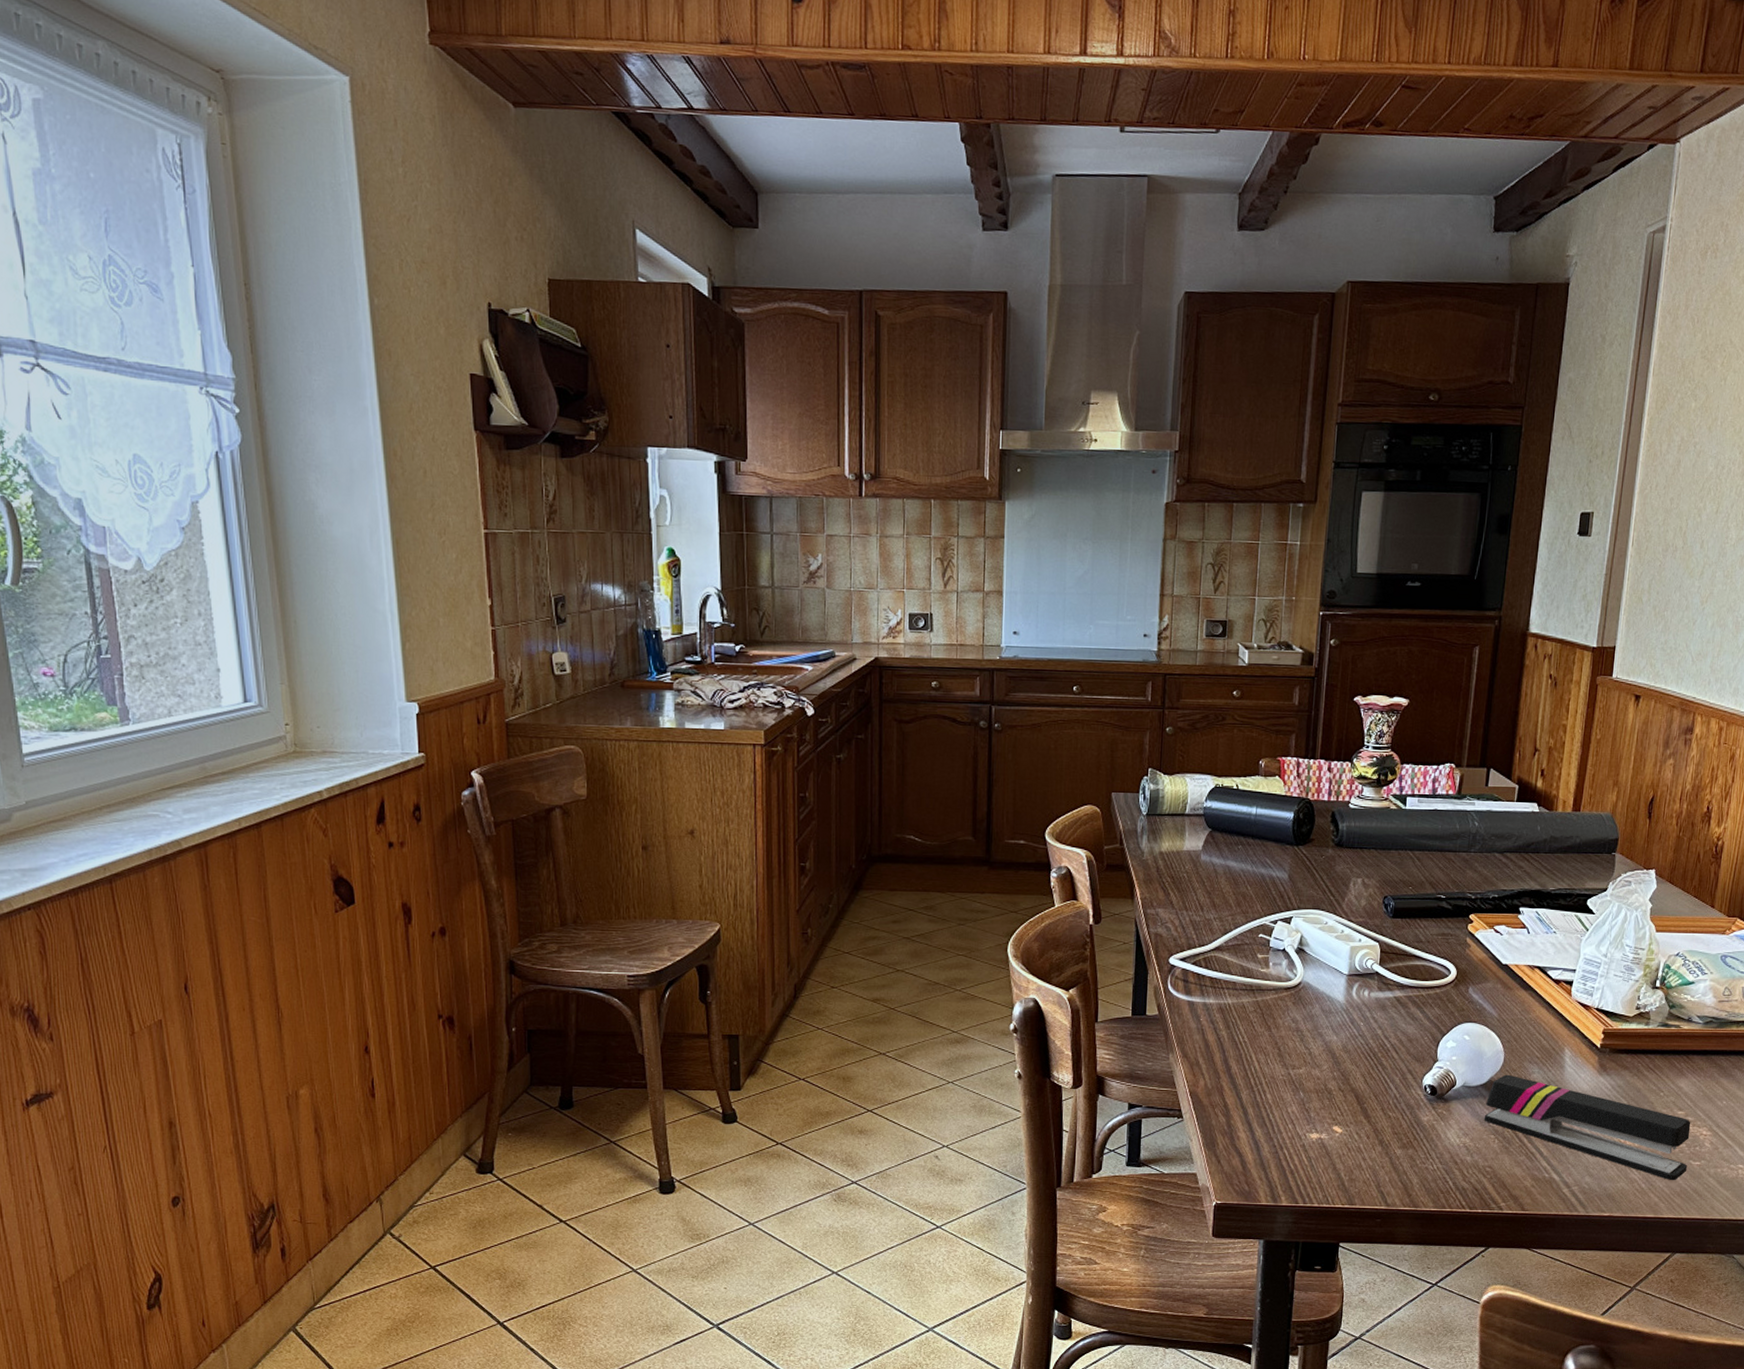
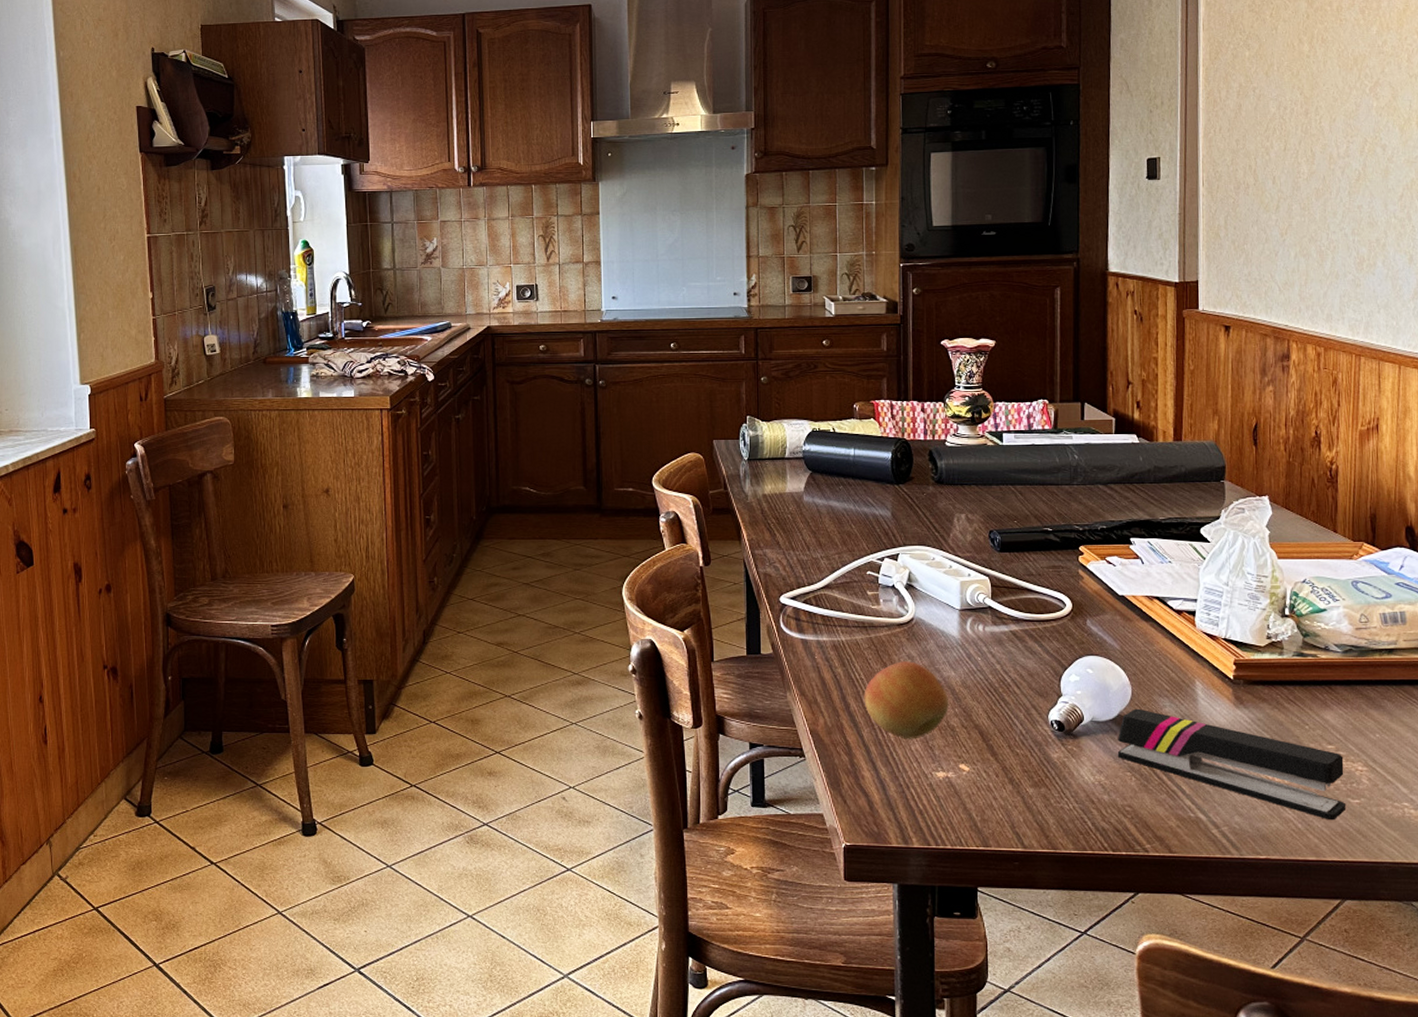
fruit: none [1245,1025,1328,1102] -> present [864,661,949,739]

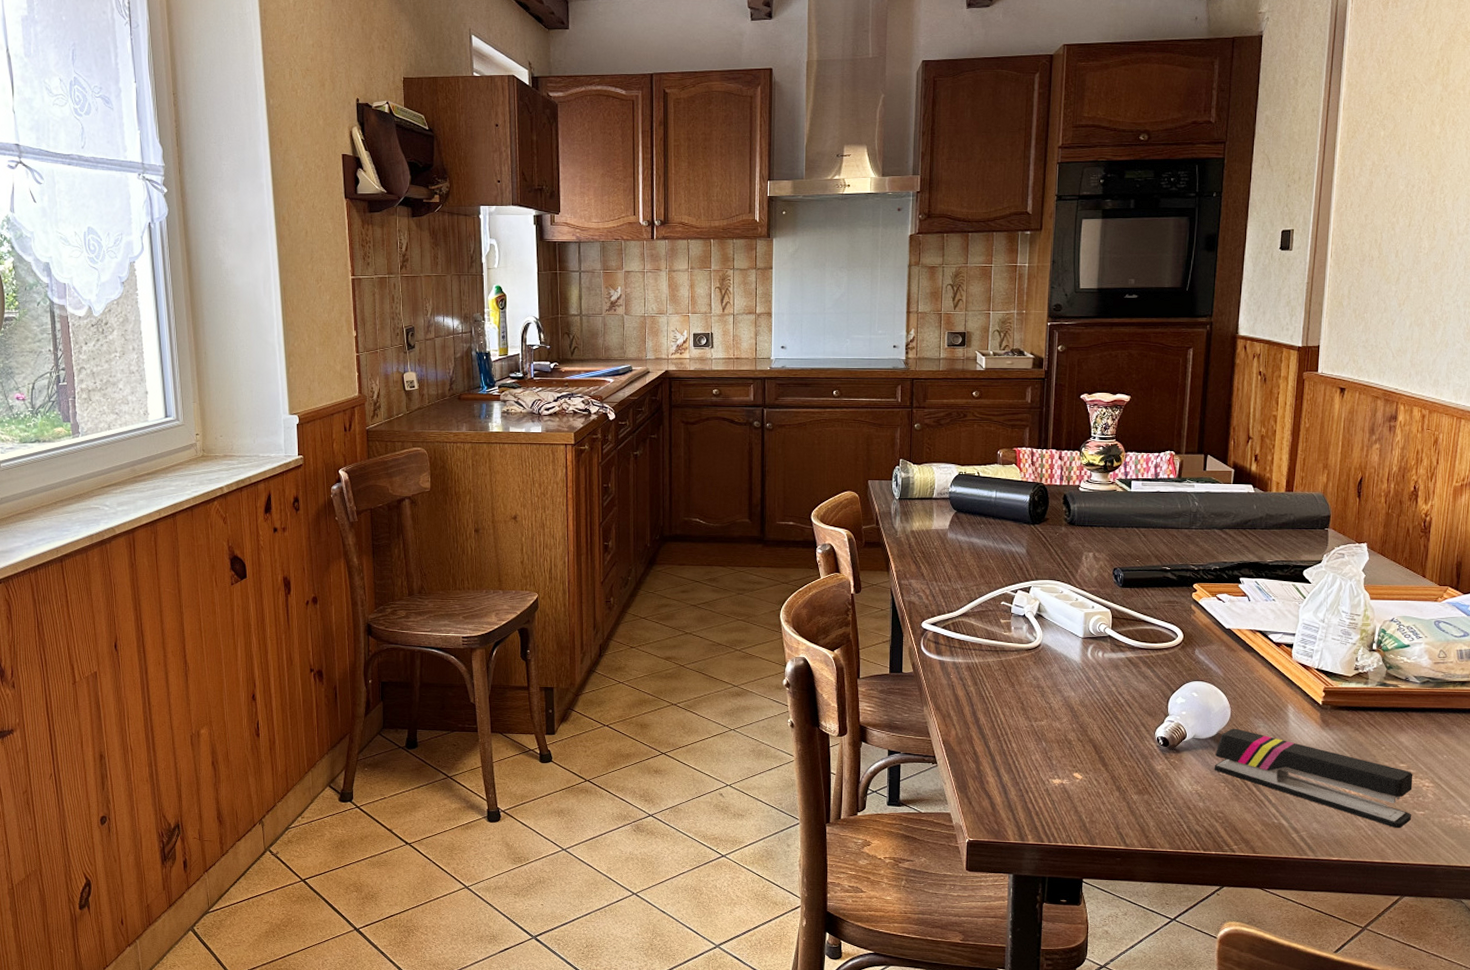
fruit: present [864,661,949,739] -> none [992,682,1067,750]

